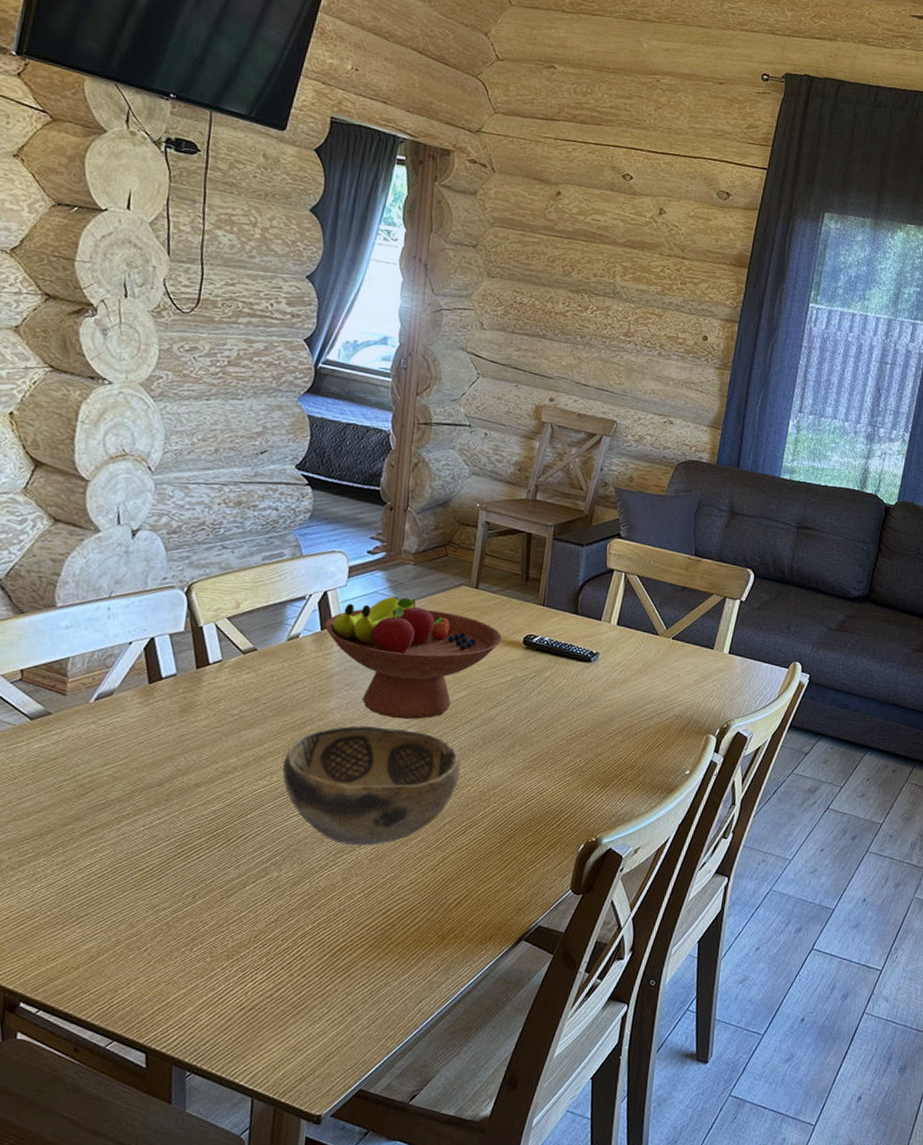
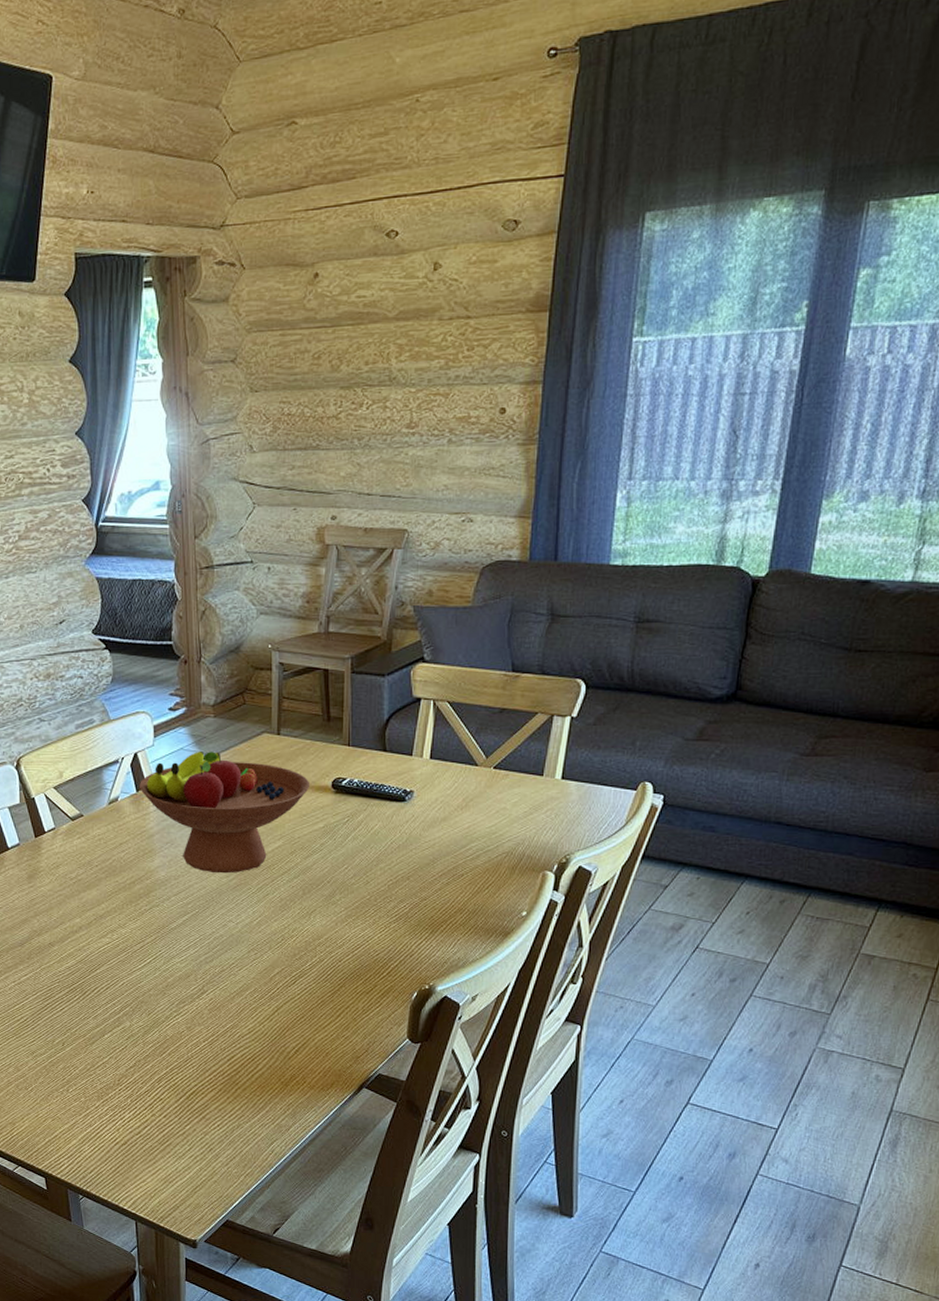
decorative bowl: present [282,725,461,846] -> none [120,882,284,997]

